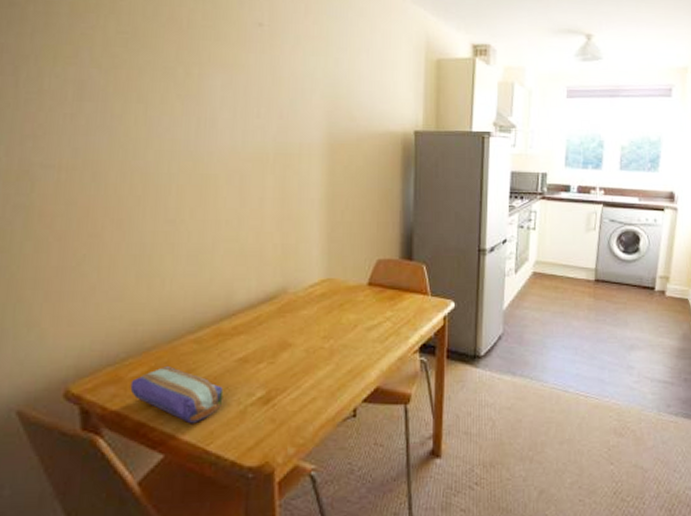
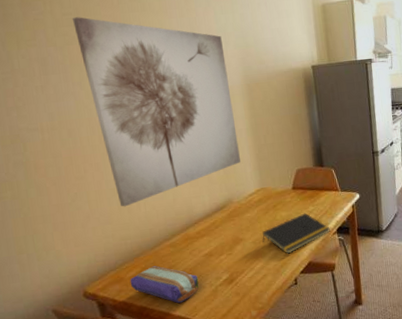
wall art: none [127,37,308,281] -> present [72,17,241,207]
notepad: none [318,319,410,373] -> present [262,213,330,254]

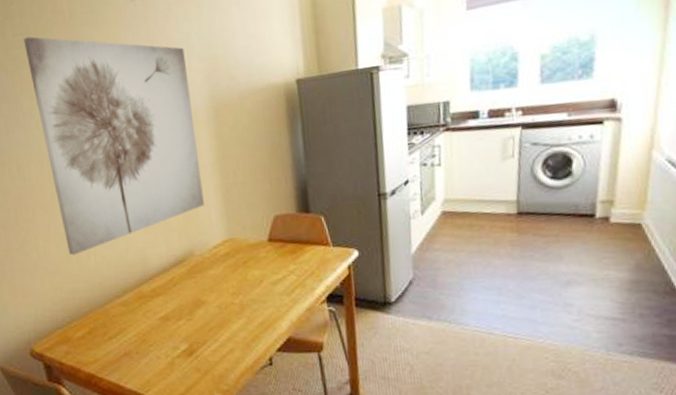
pencil case: present [130,266,200,304] -> none [77,327,154,375]
notepad: present [262,213,330,254] -> none [229,273,318,325]

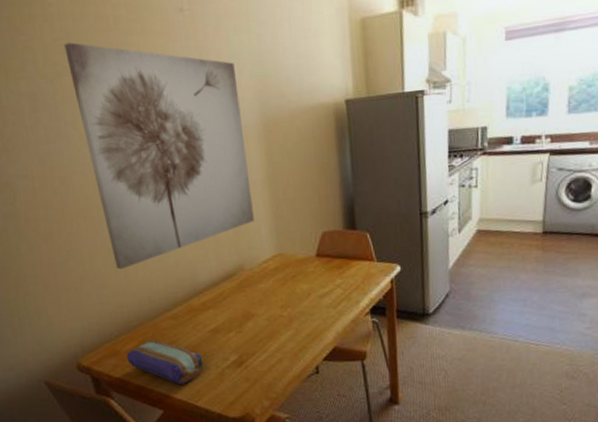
pencil case: none [77,327,154,375] -> present [126,340,204,386]

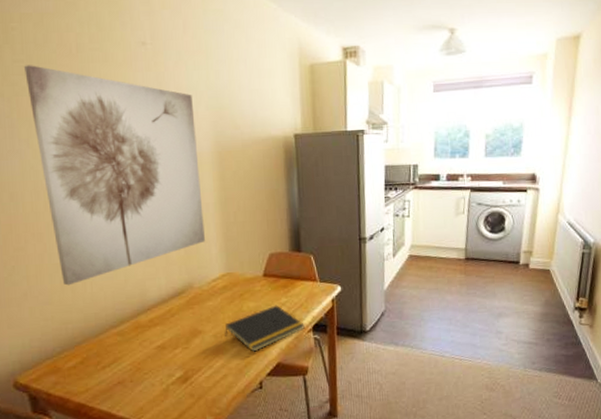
pencil case: present [126,340,204,386] -> none [68,356,148,403]
notepad: none [278,286,362,336] -> present [225,305,305,352]

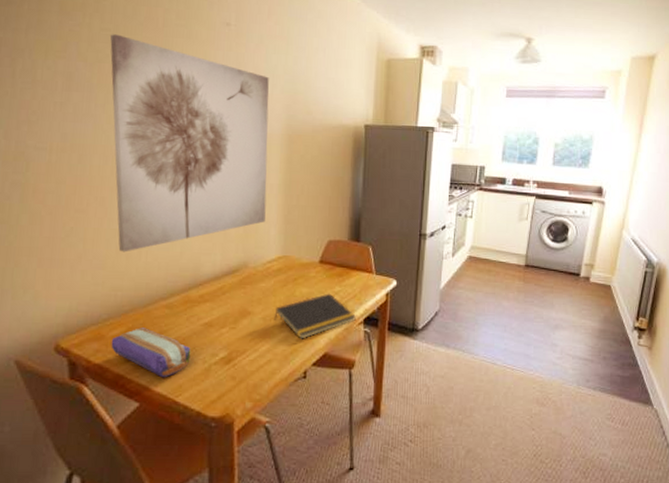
pencil case: none [68,356,148,403] -> present [111,328,191,378]

